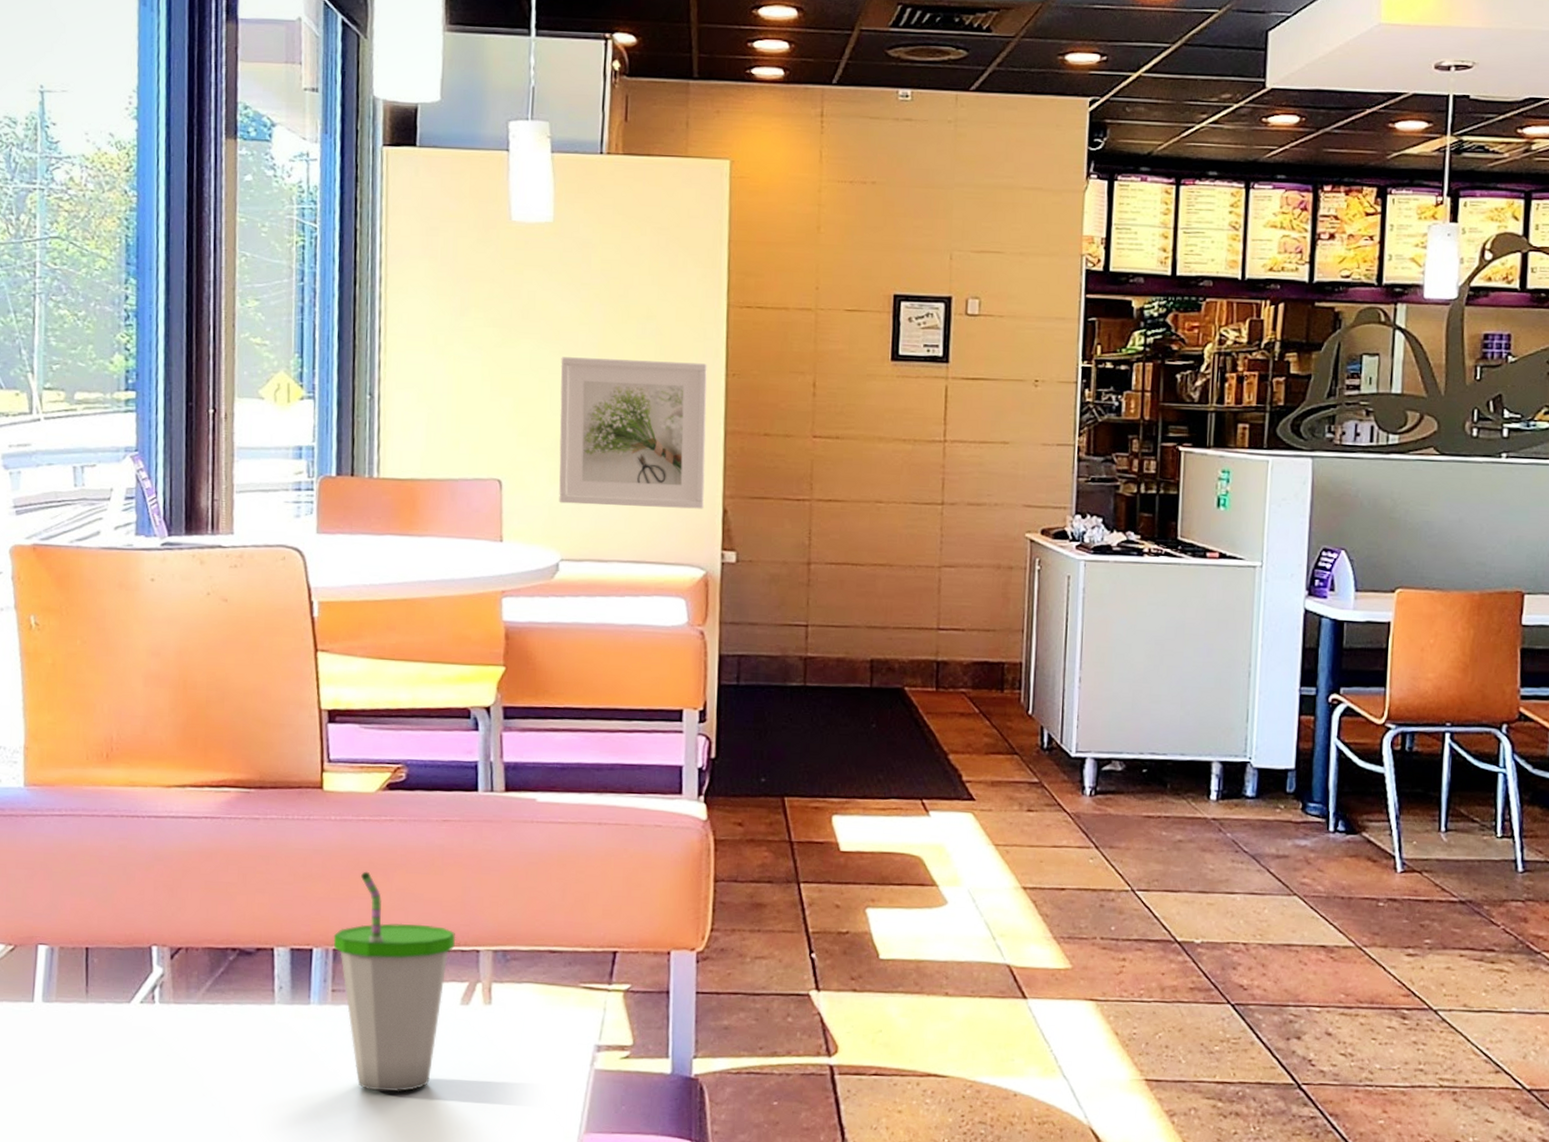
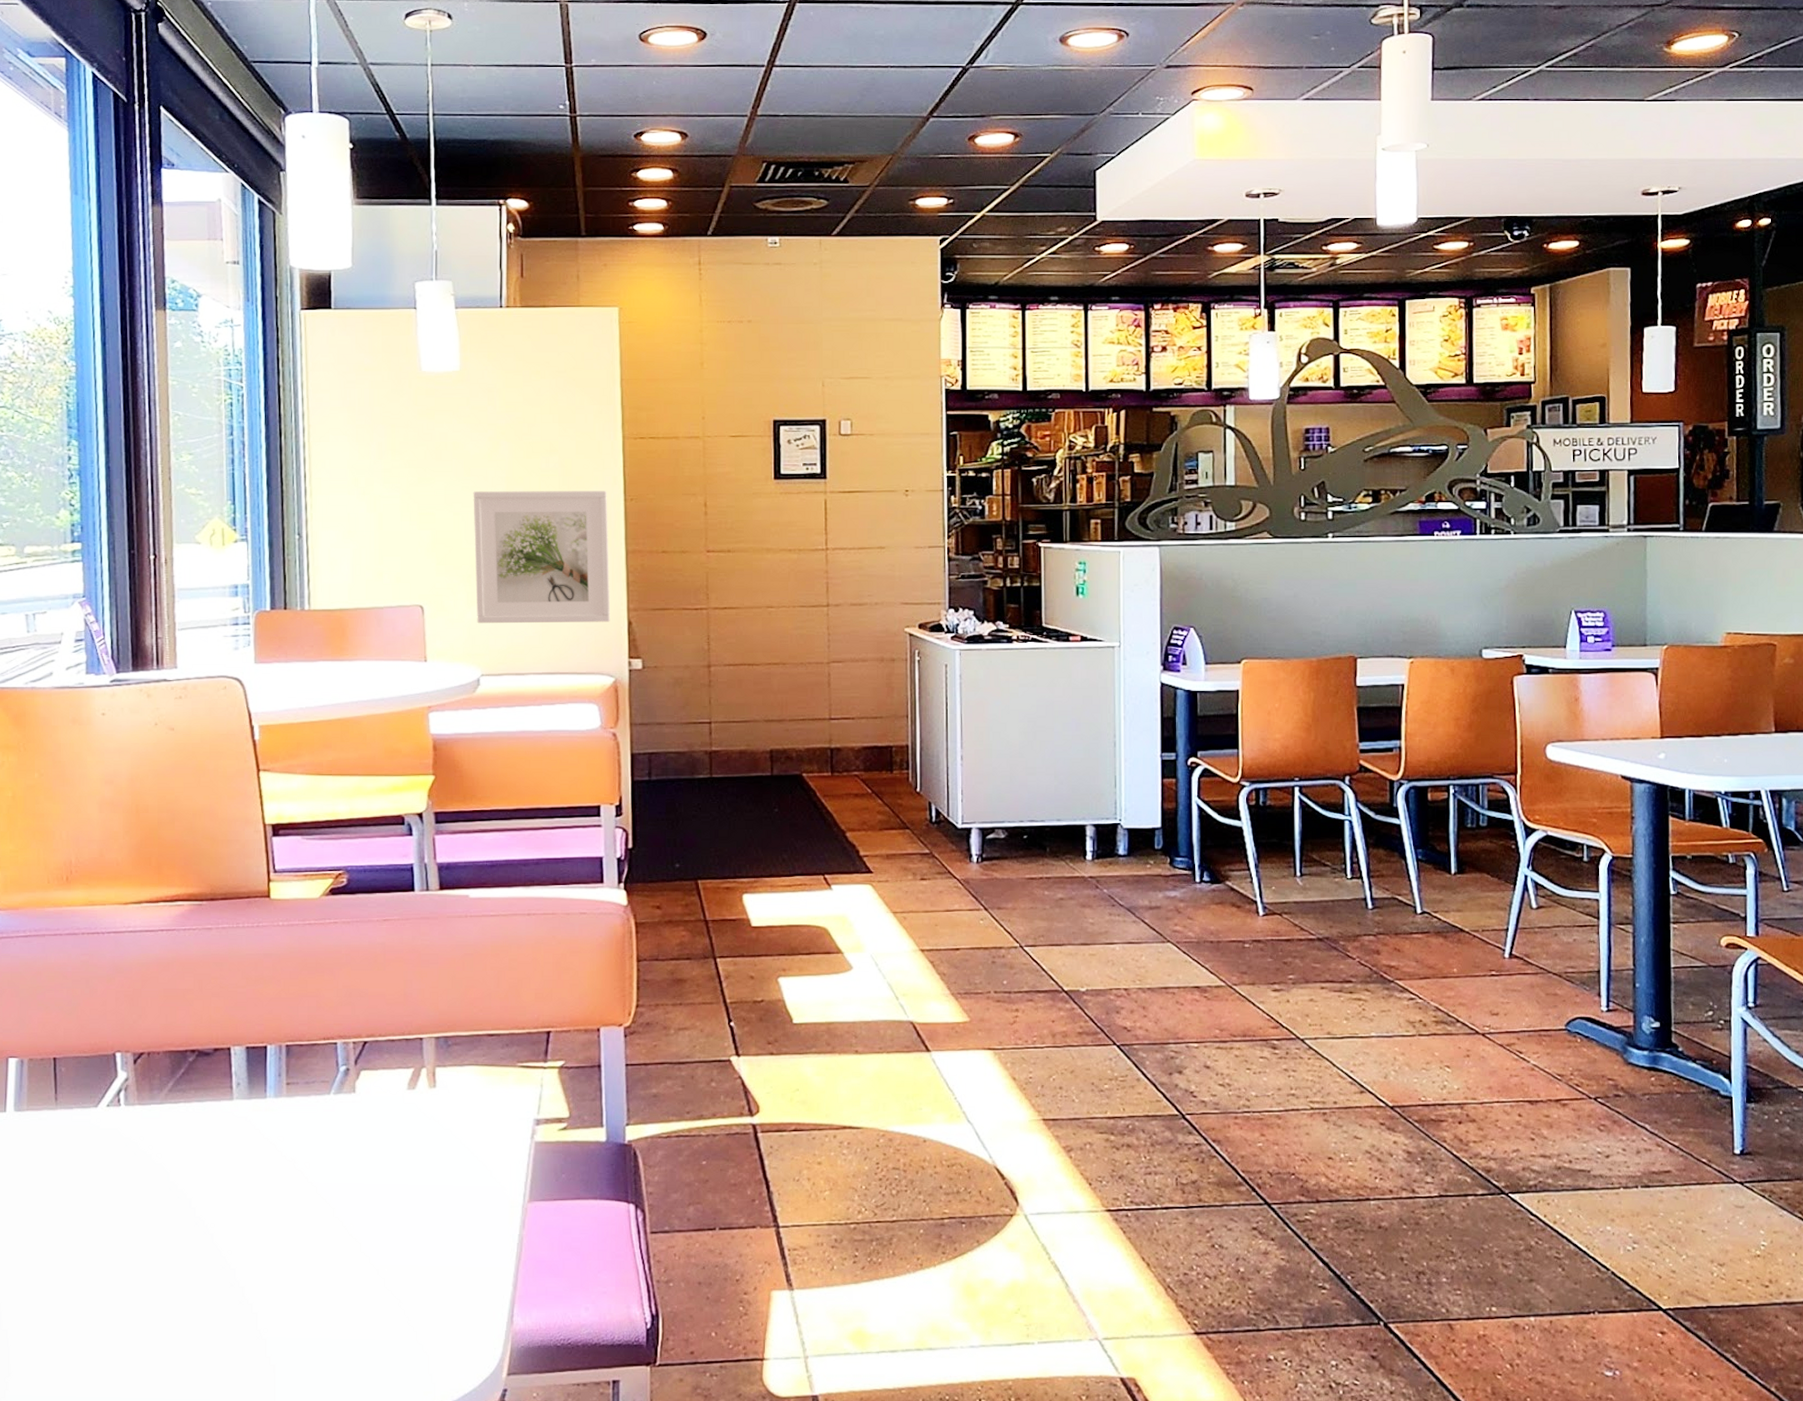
cup: present [333,871,456,1092] -> none [286,971,400,1175]

